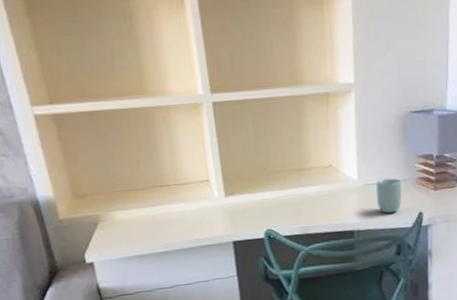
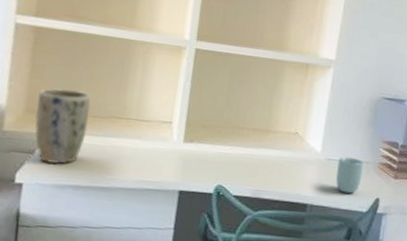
plant pot: none [79,168,135,241] -> present [35,88,91,165]

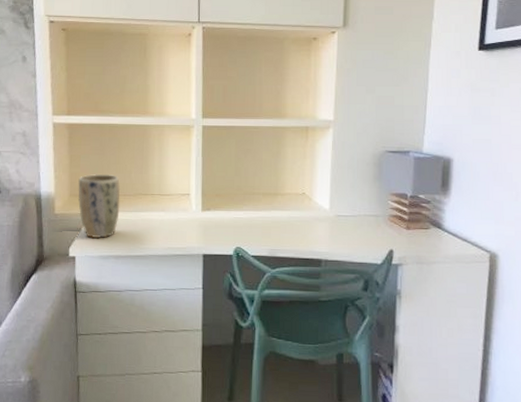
cup: present [336,156,364,194] -> none [346,212,374,247]

